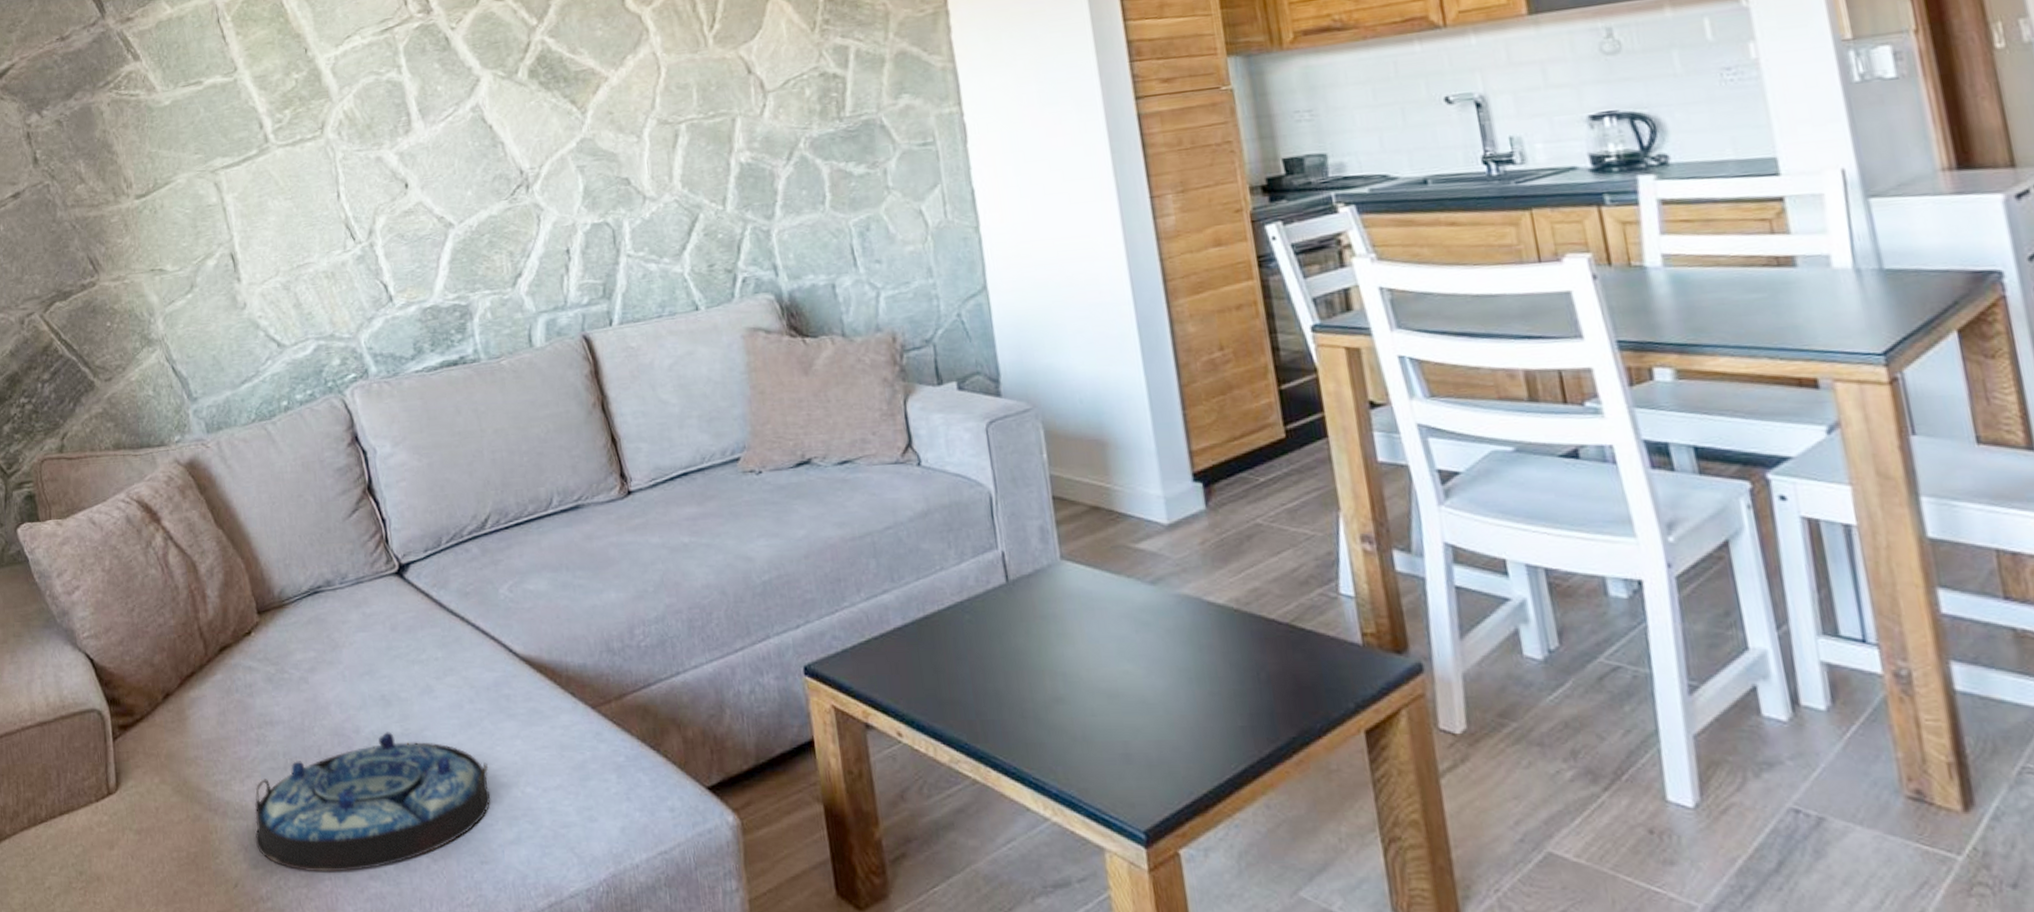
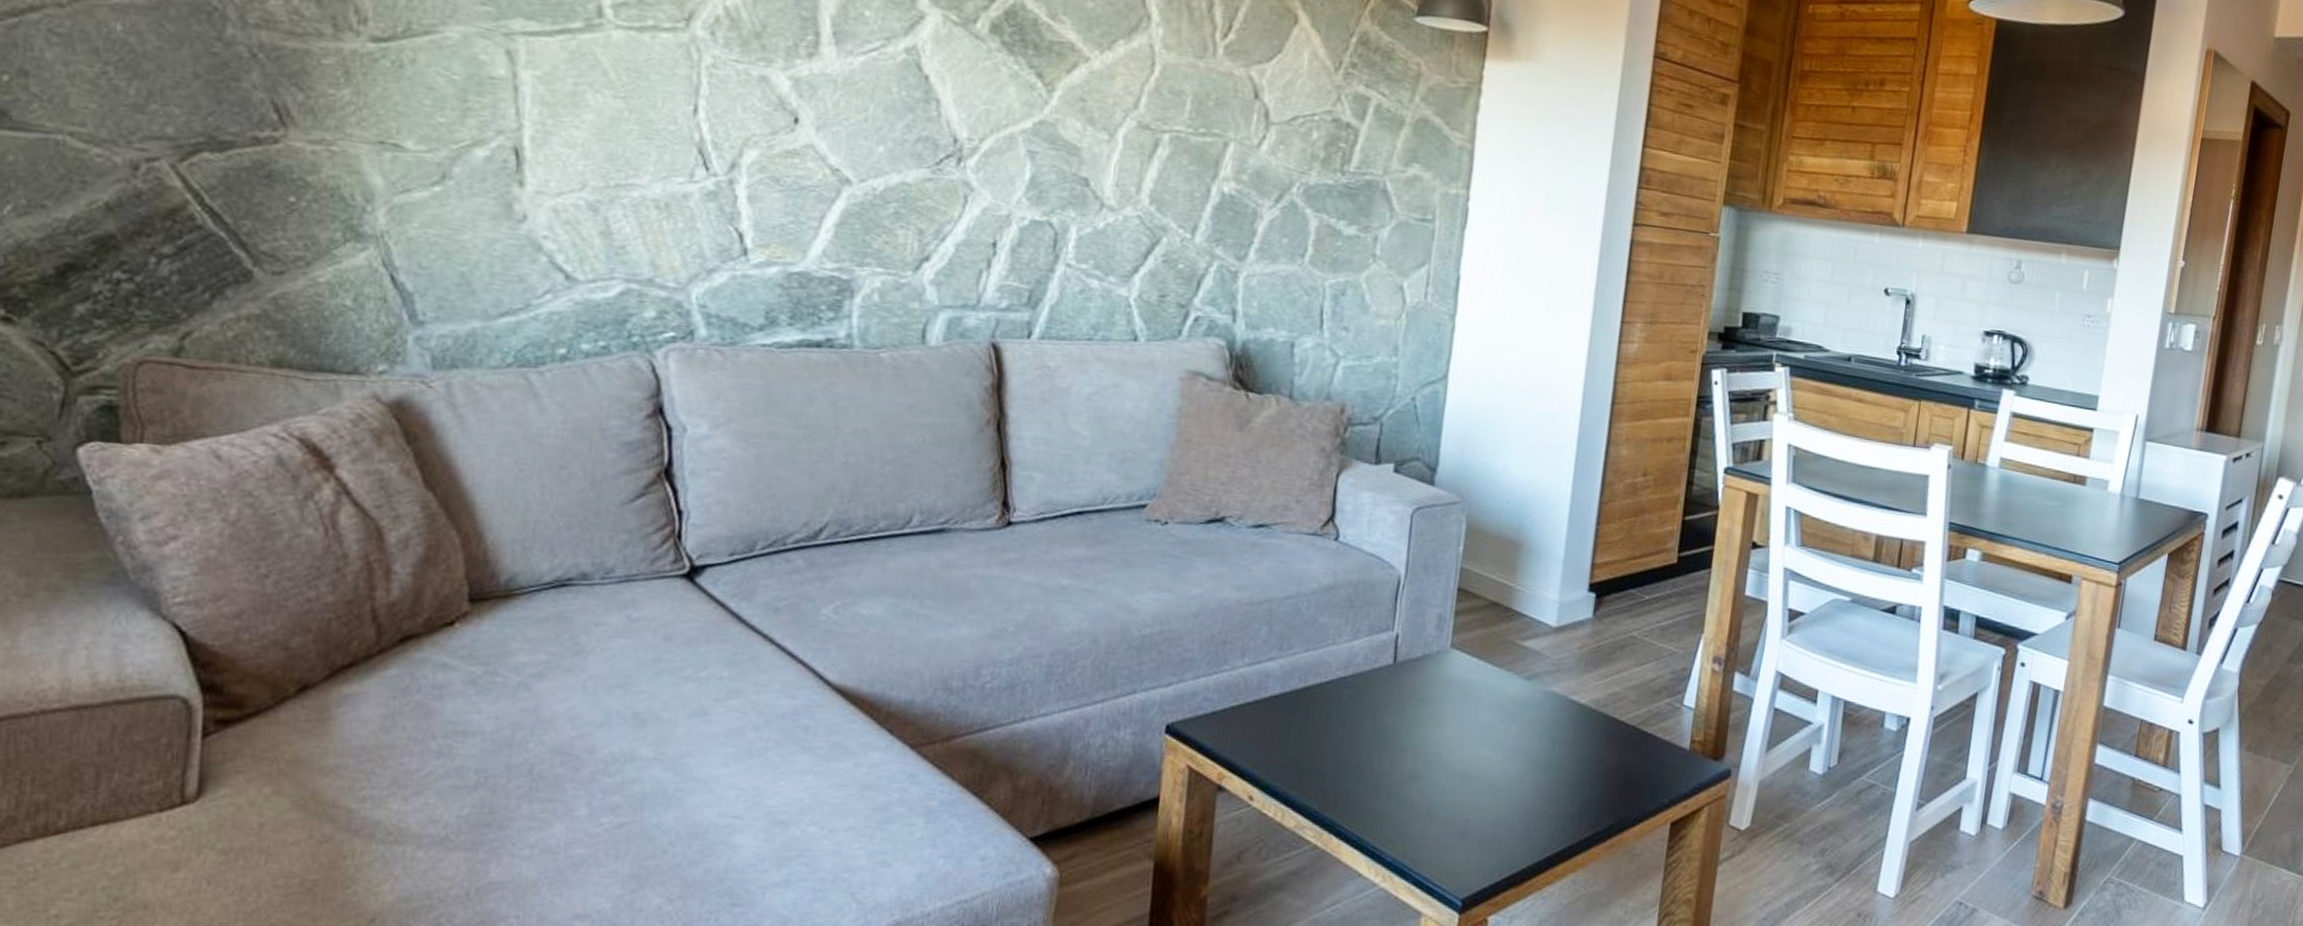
serving tray: present [254,732,491,872] -> none [412,755,764,910]

